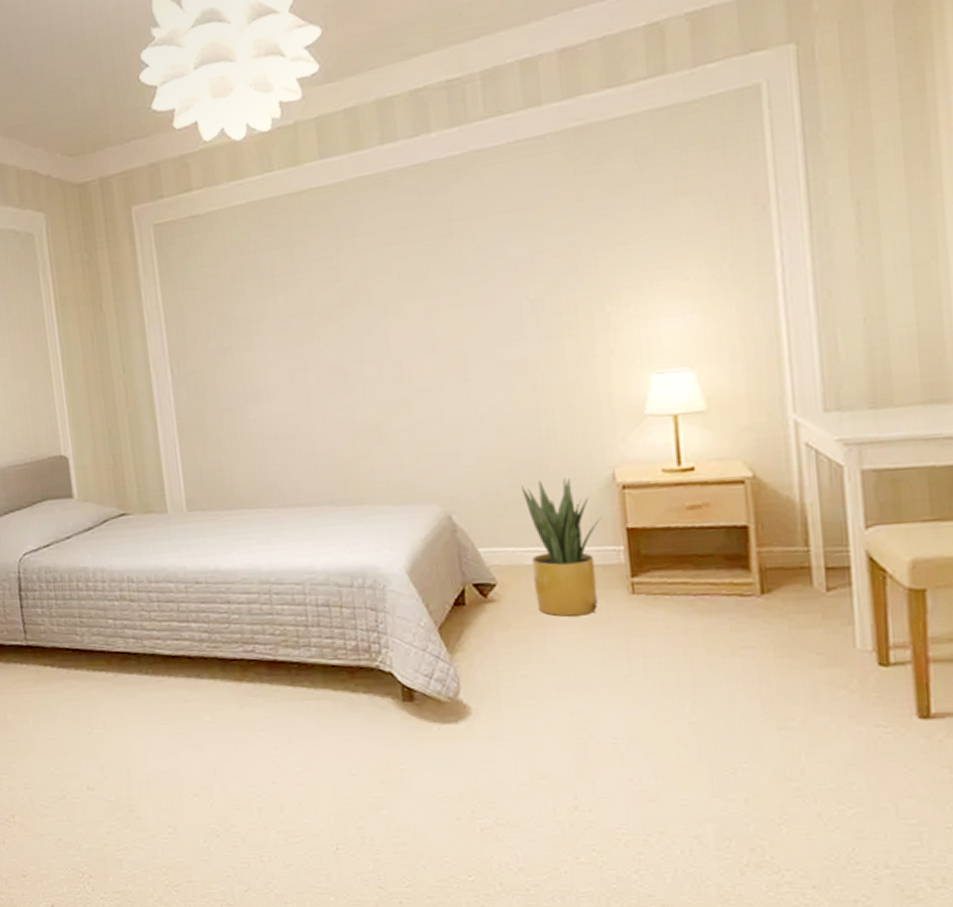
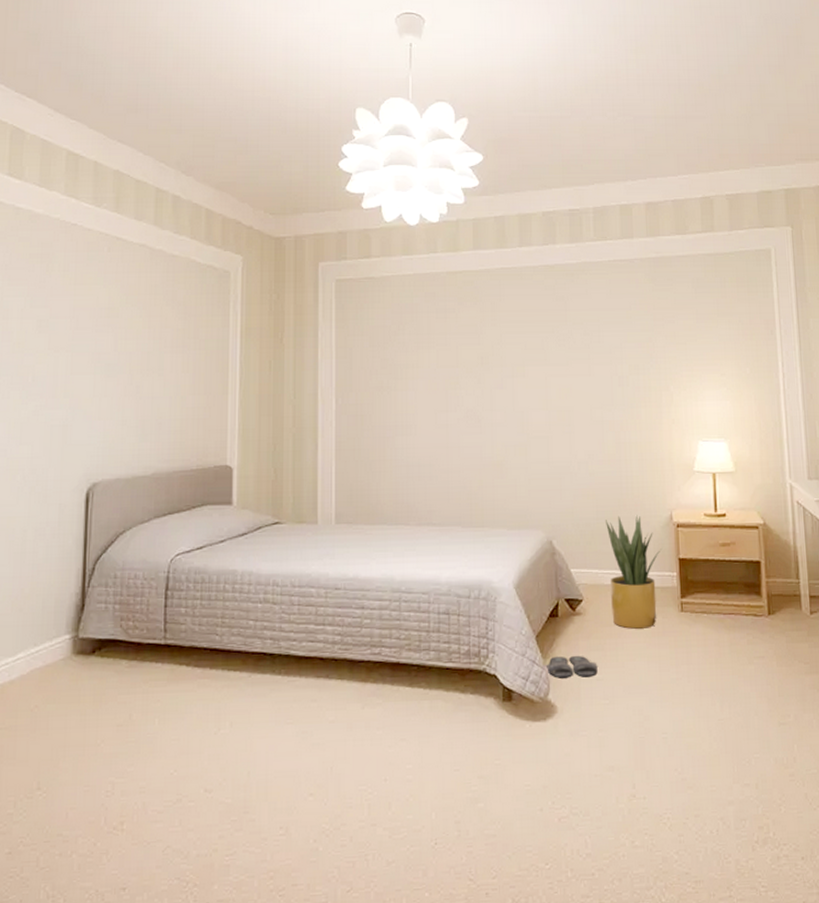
slippers: none [453,648,521,676] -> present [545,655,598,678]

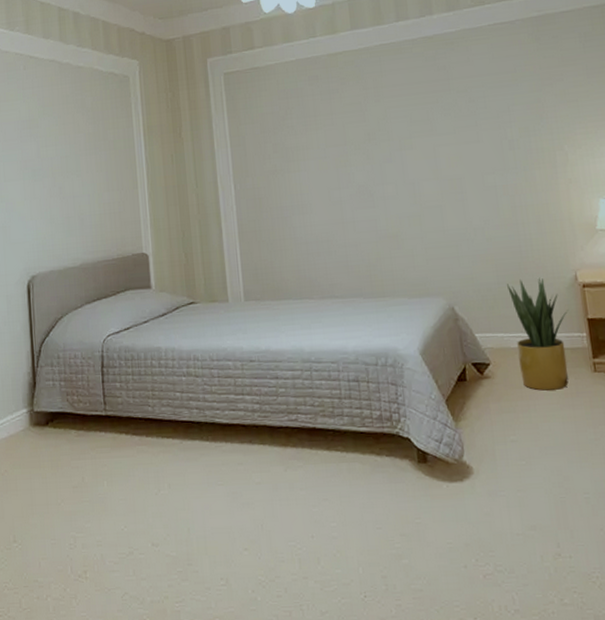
slippers: present [545,655,598,678] -> none [457,417,511,440]

